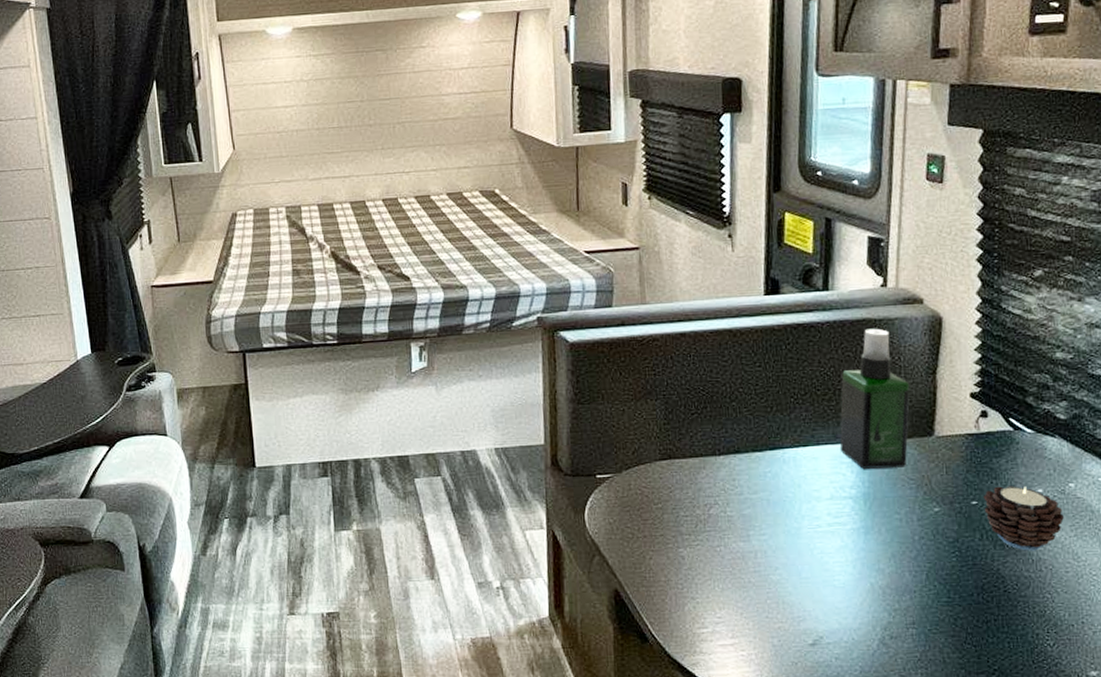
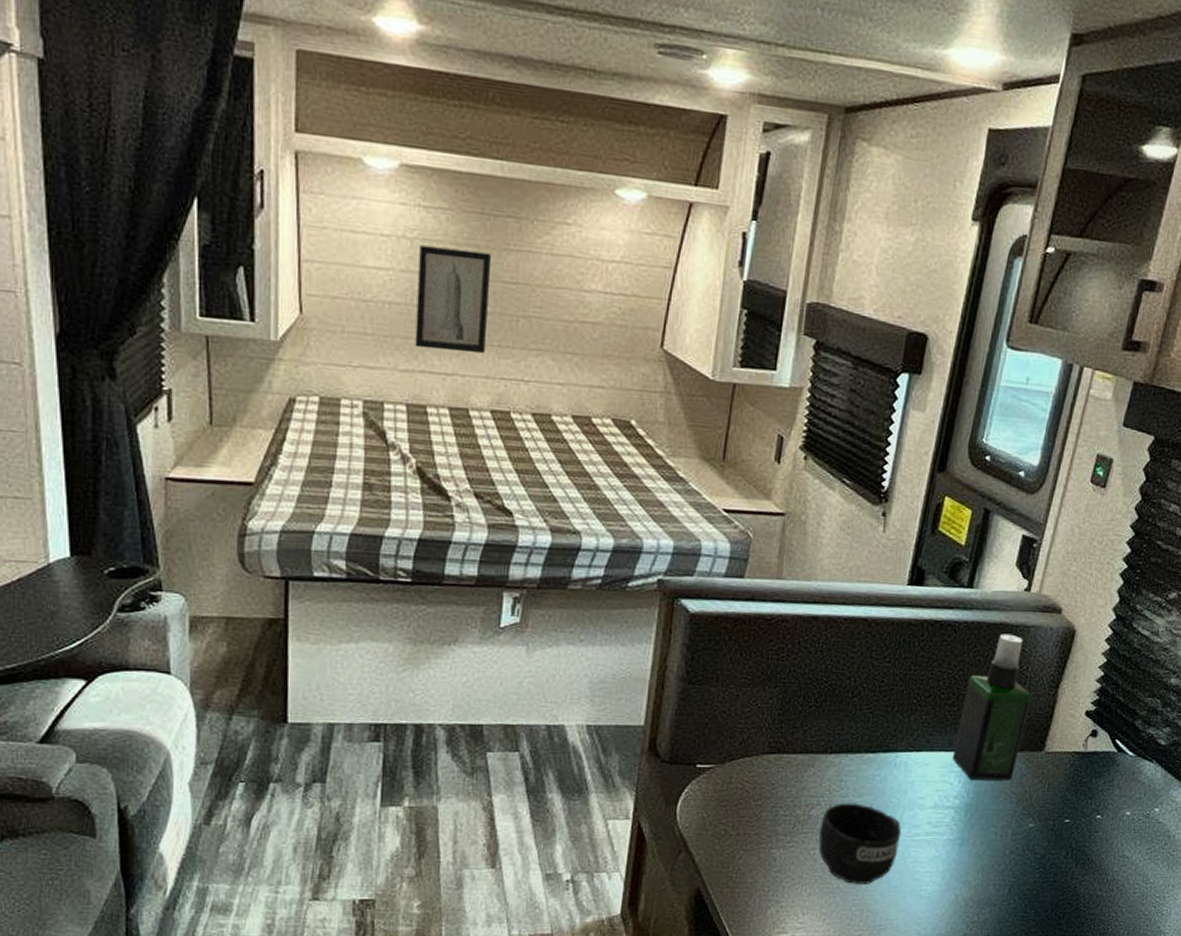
wall art: none [314,80,372,161] -> present [415,245,492,354]
mug: none [721,500,803,578] -> present [818,802,902,884]
candle: present [983,485,1064,551] -> none [1074,806,1144,871]

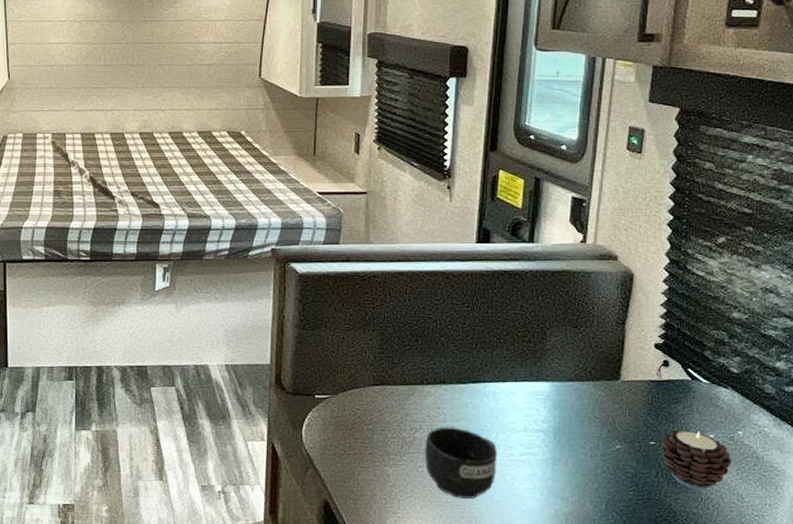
wall art: present [415,245,492,354] -> none [85,25,134,94]
spray bottle: present [952,633,1032,781] -> none [535,279,601,407]
candle: none [1074,806,1144,871] -> present [661,429,731,490]

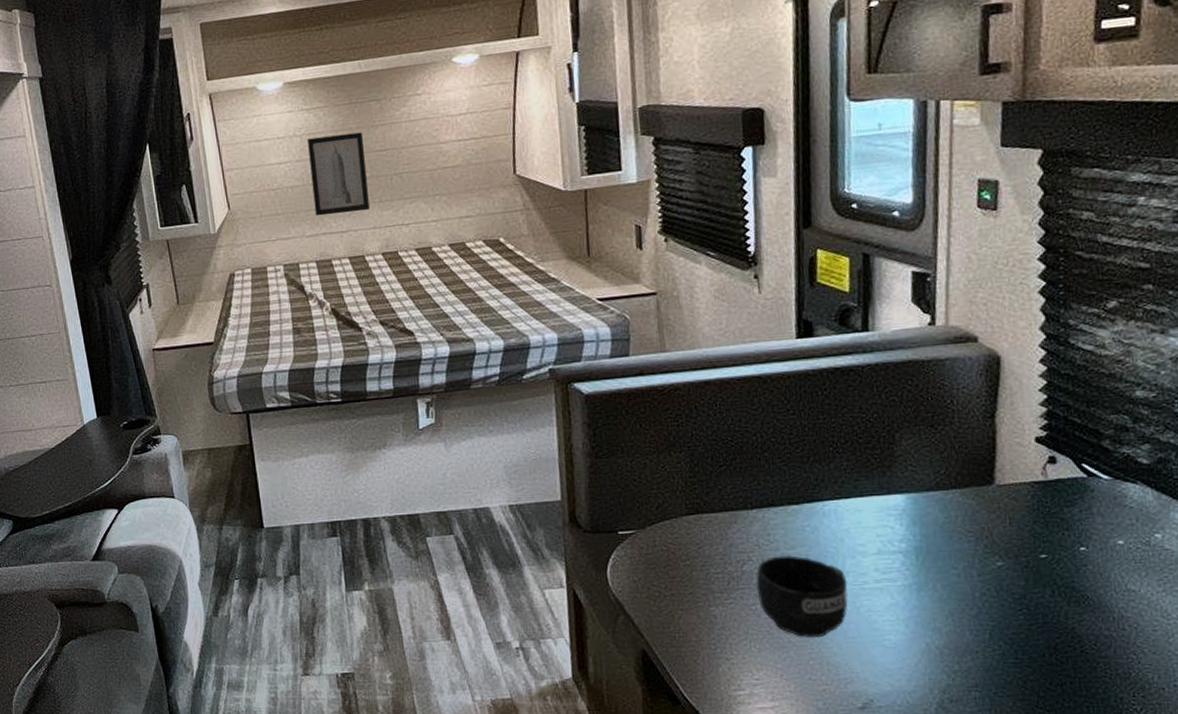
wall art: none [85,25,134,94] -> present [307,132,370,216]
candle: present [661,429,731,490] -> none [1054,537,1150,608]

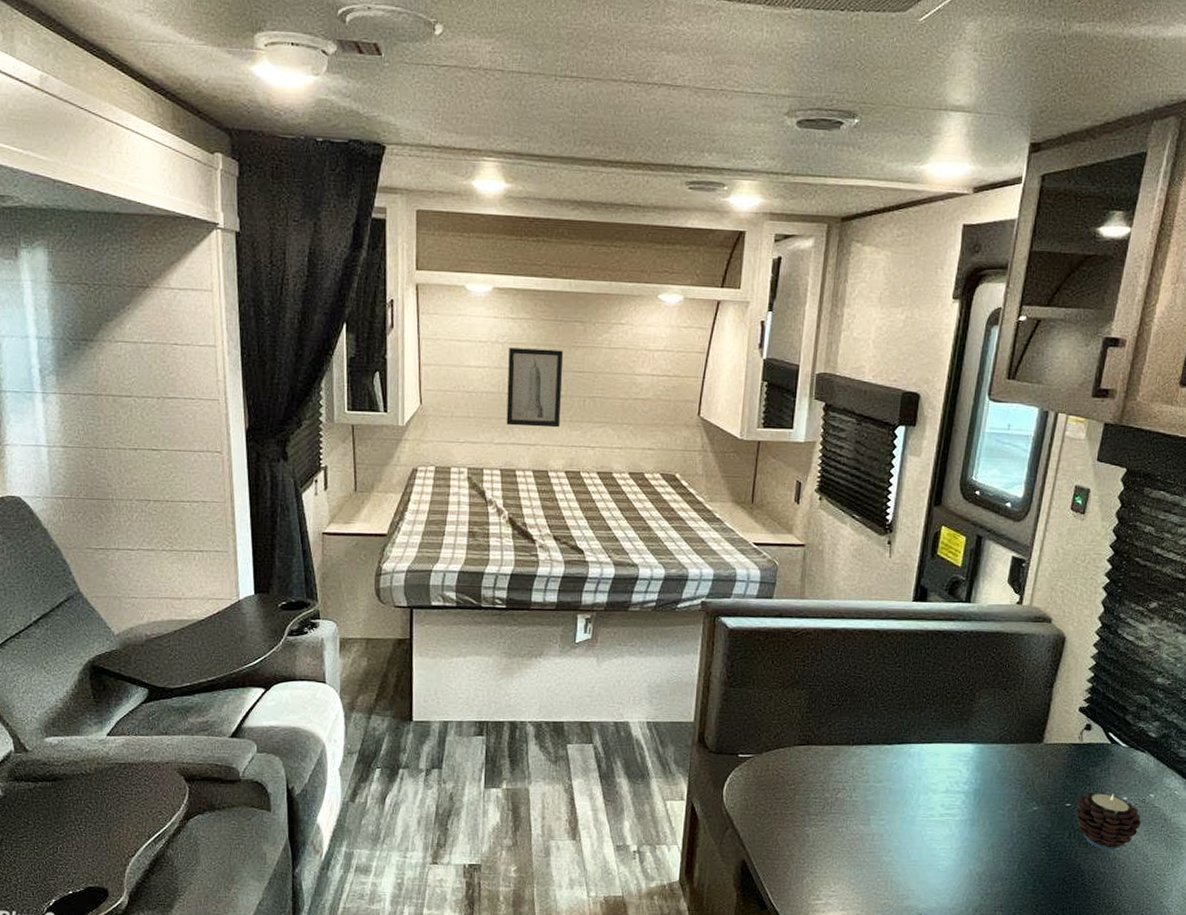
mug: present [756,555,848,637] -> none [845,787,918,859]
candle: none [1054,537,1150,608] -> present [1075,792,1141,851]

